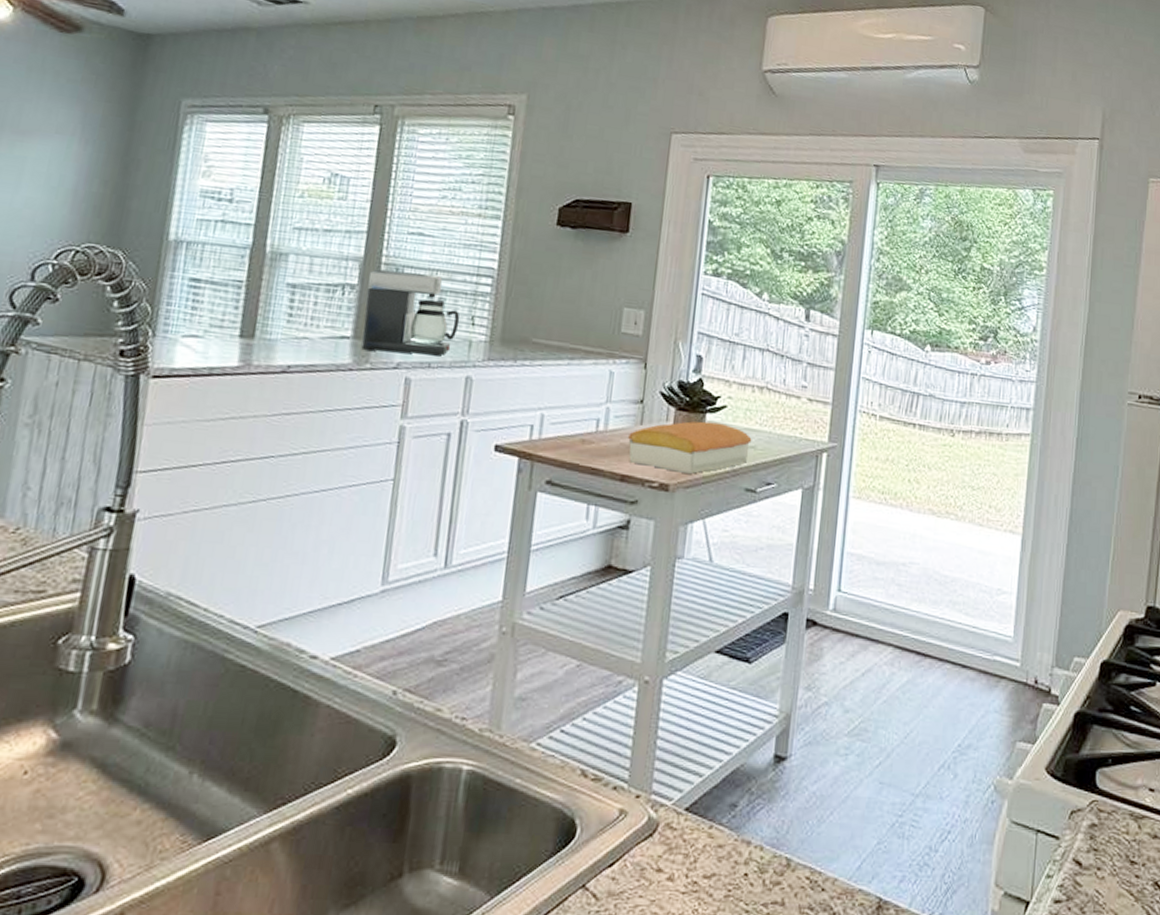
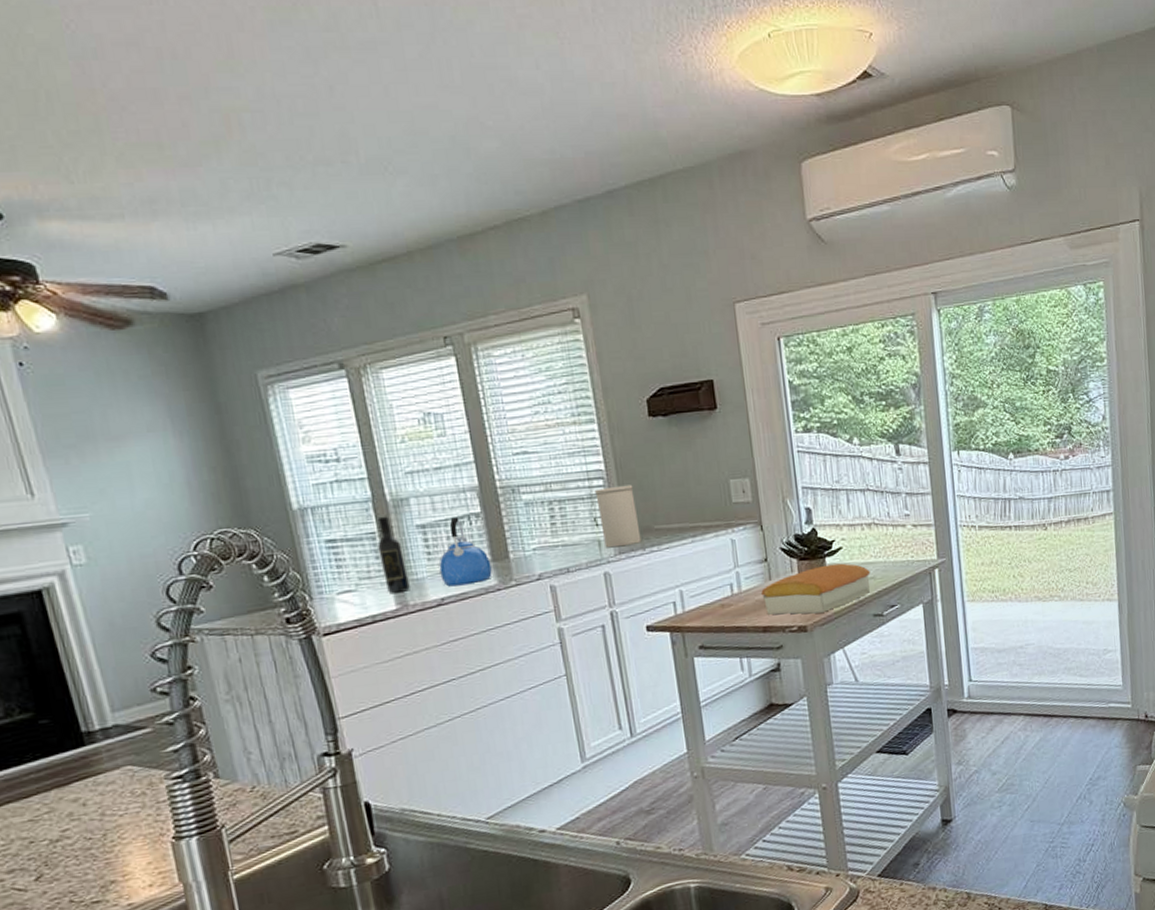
wine bottle: none [235,266,266,350] -> present [377,516,410,593]
kettle: none [294,283,352,357] -> present [438,517,492,586]
coffee maker: present [361,270,460,356] -> none [488,487,585,570]
canister: none [475,287,522,354] -> present [595,484,642,548]

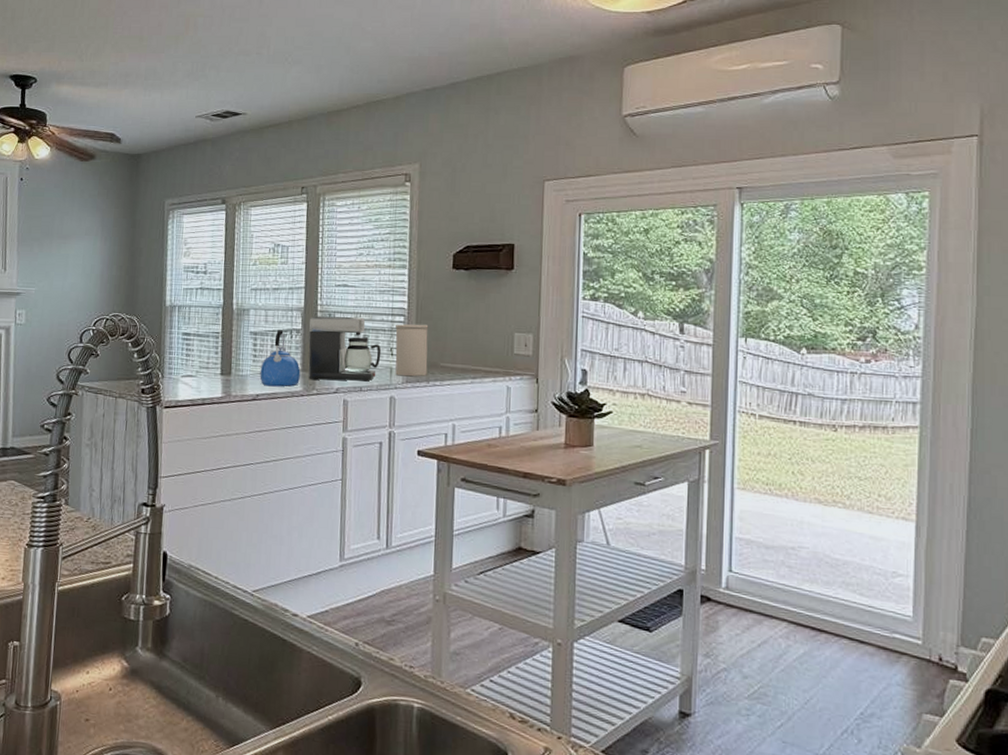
wine bottle: present [377,516,410,593] -> none [218,320,237,384]
coffee maker: none [488,487,585,570] -> present [308,316,382,382]
bread loaf: present [761,563,870,615] -> none [527,425,638,472]

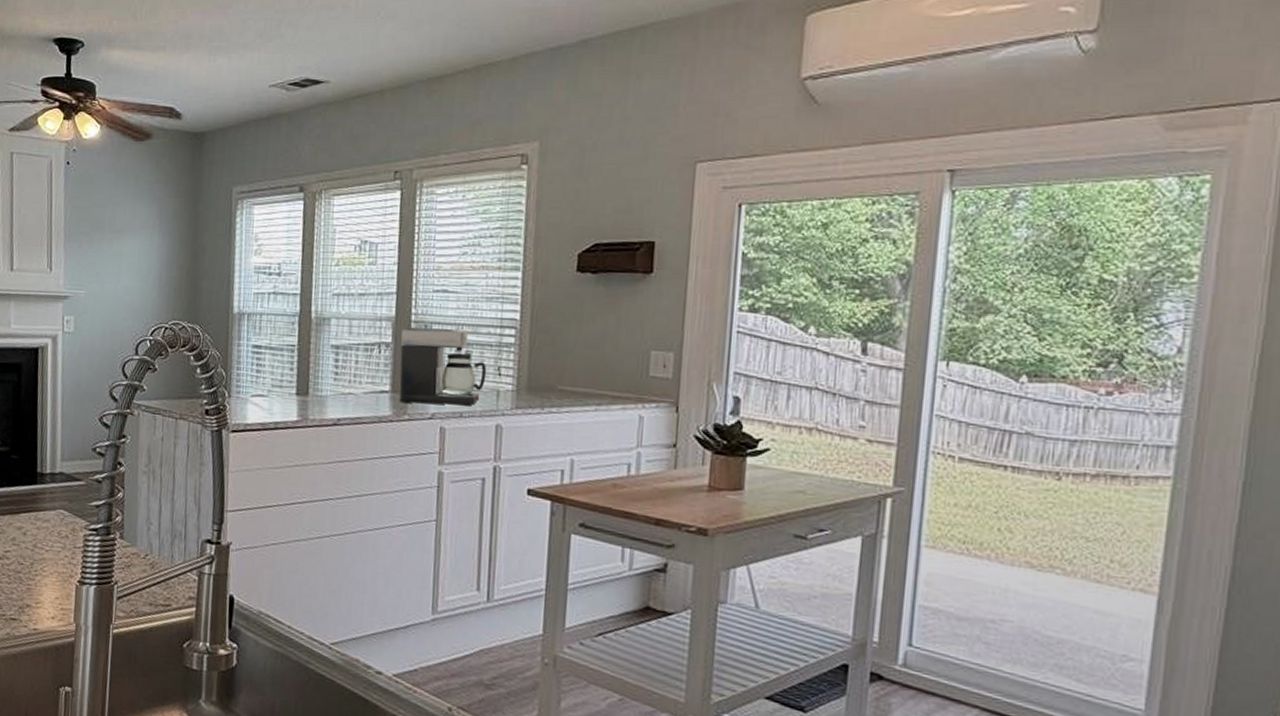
kettle: present [260,330,301,387] -> none [341,343,390,410]
canister: present [395,324,429,377] -> none [503,338,545,402]

